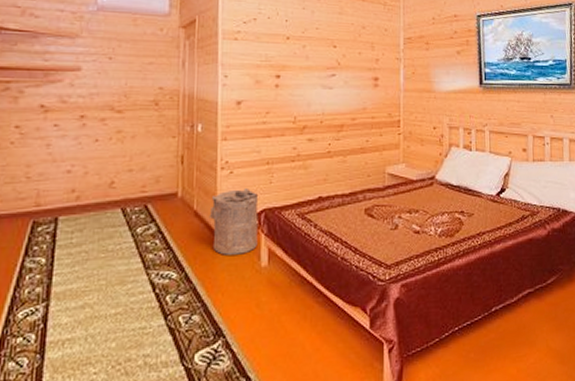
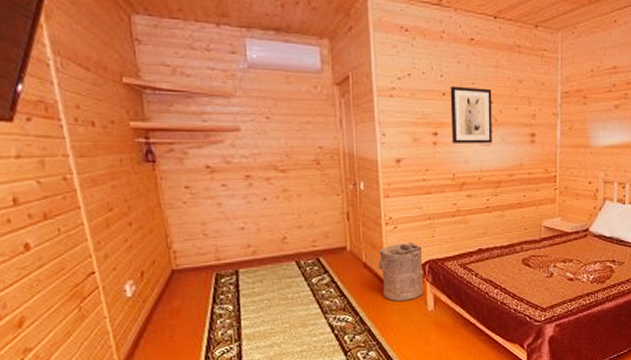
wall art: none [294,30,336,87] -> present [450,86,492,144]

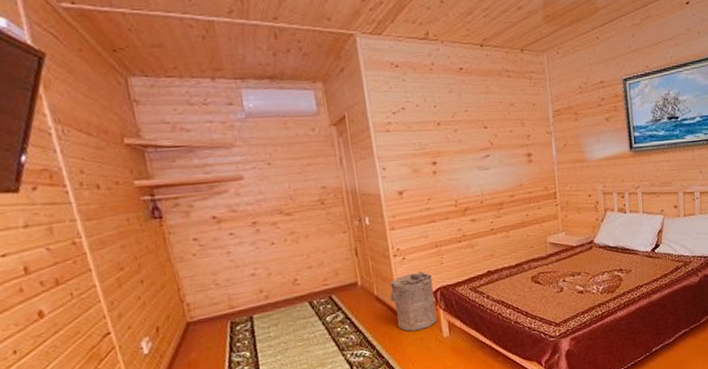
wall art: present [450,86,492,144] -> none [444,114,491,171]

